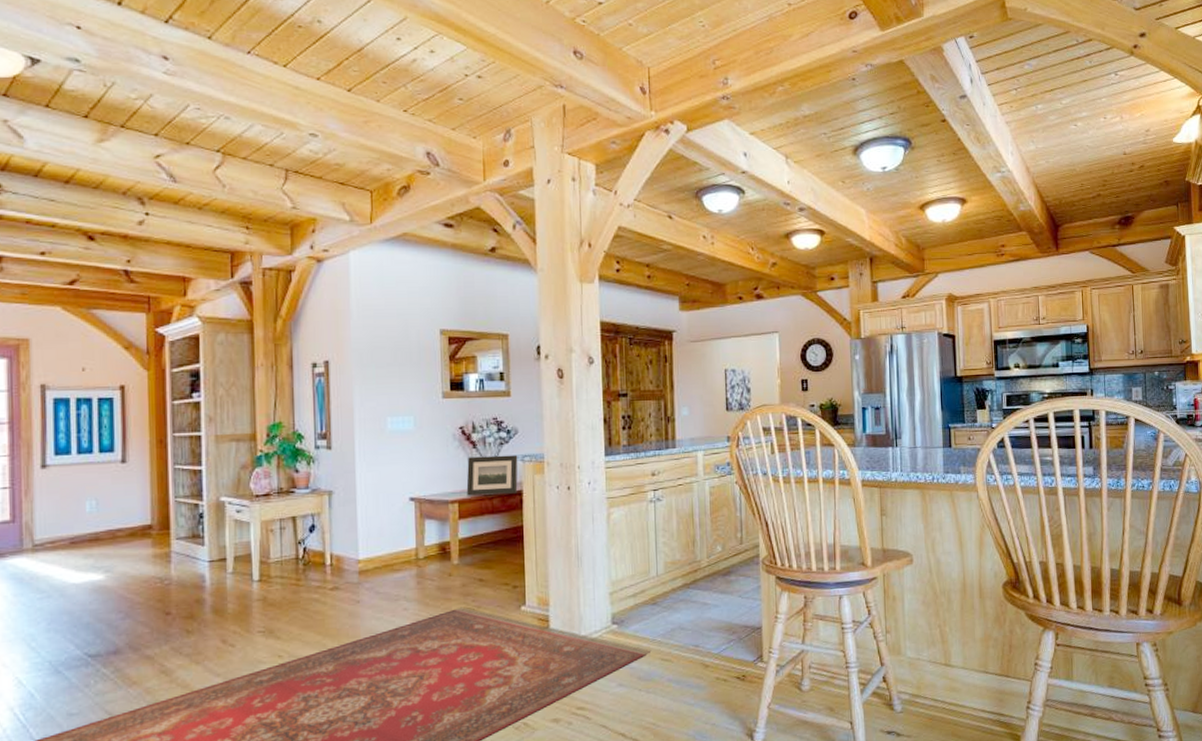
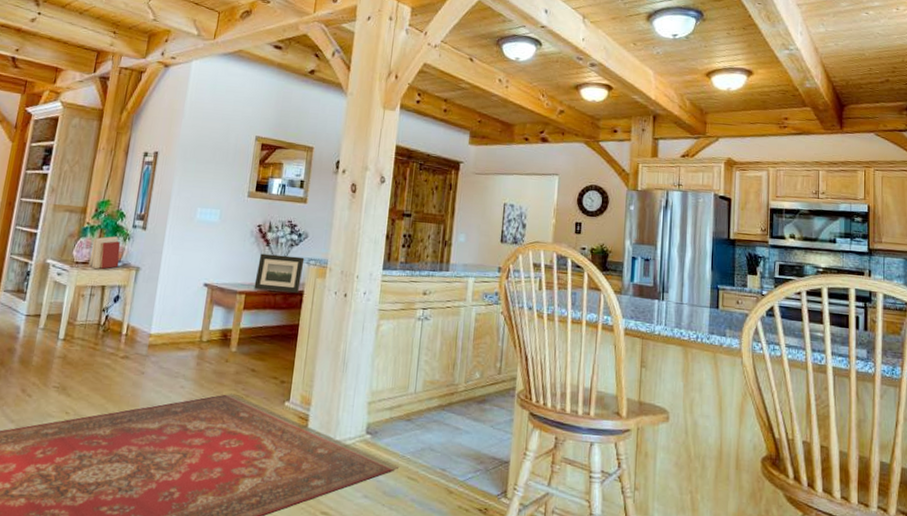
books: none [271,461,307,500] -> present [88,236,121,270]

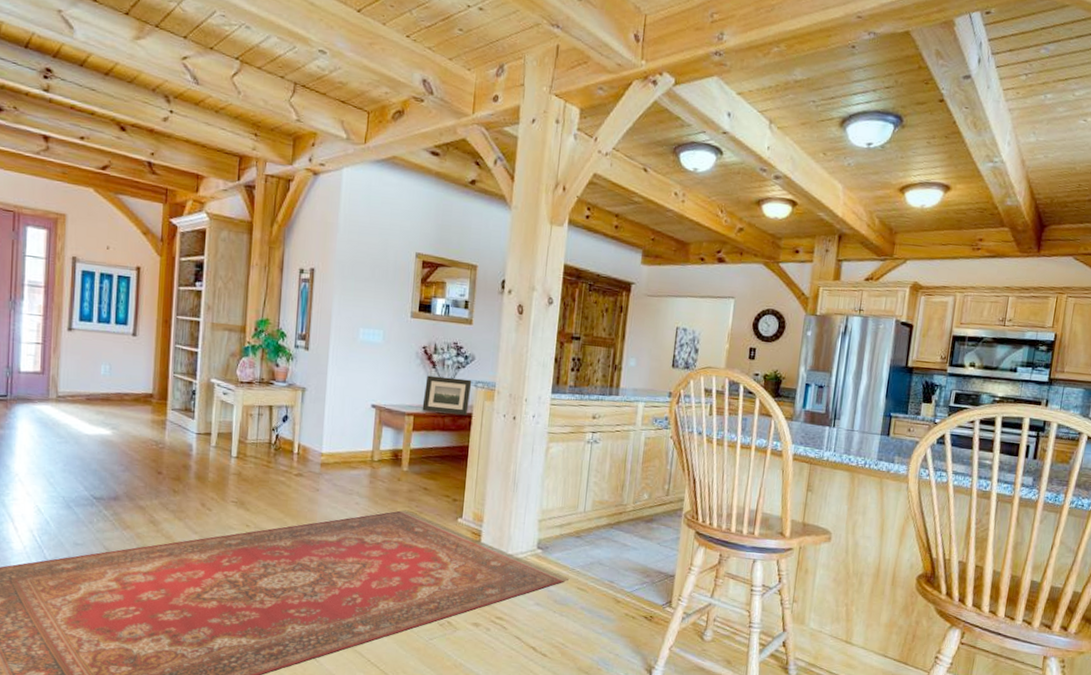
books: present [88,236,121,270] -> none [254,356,285,390]

